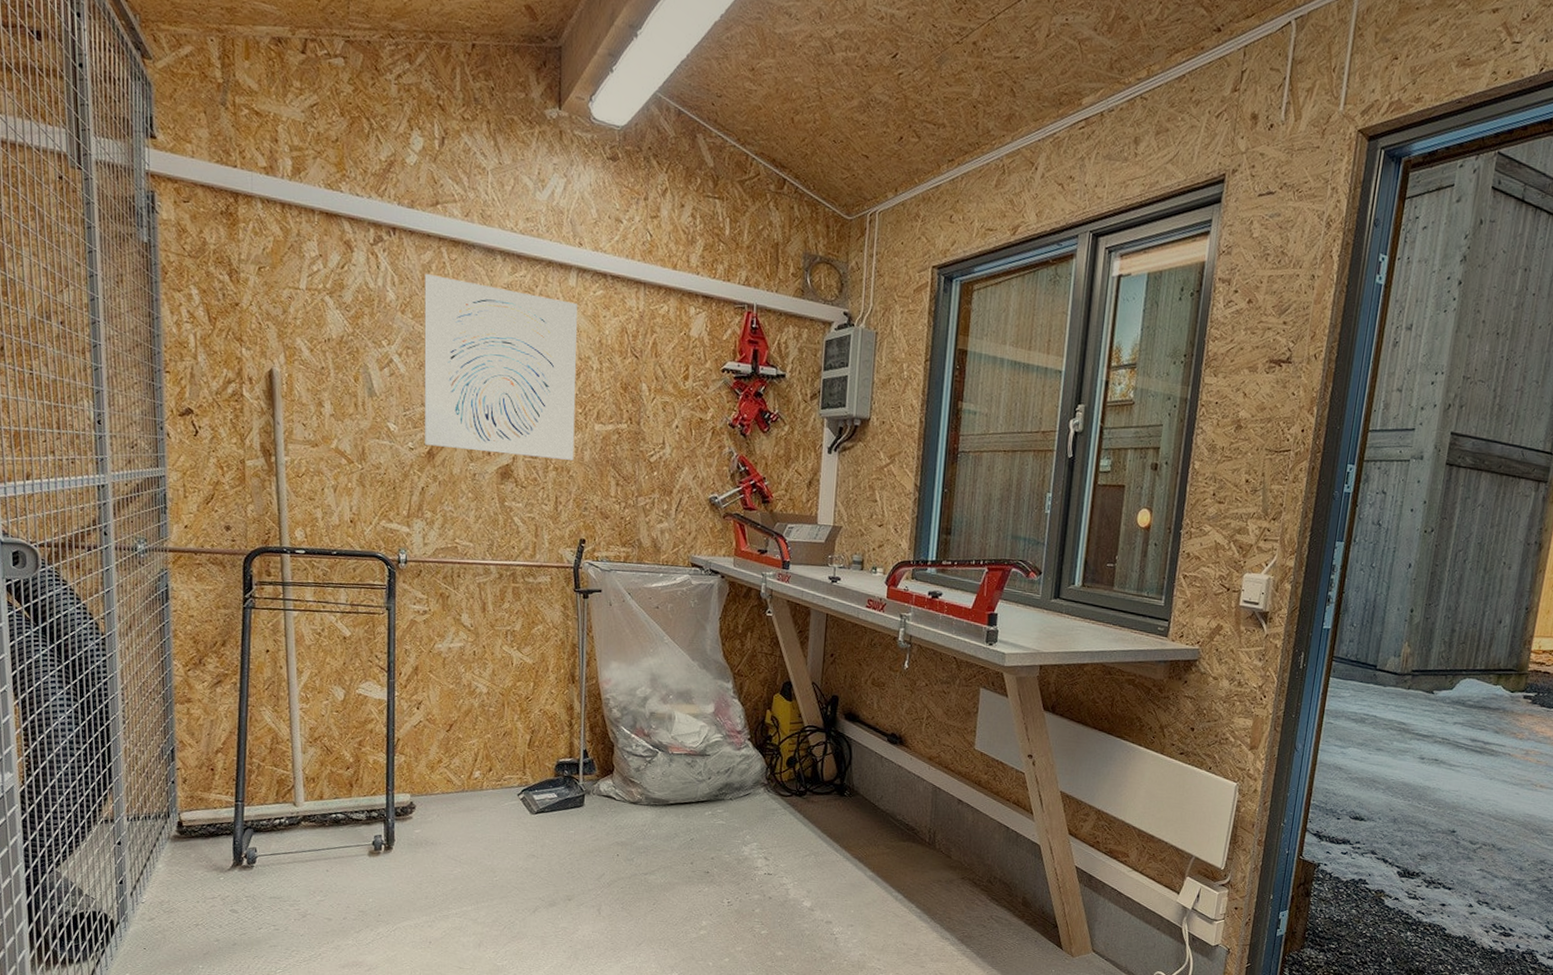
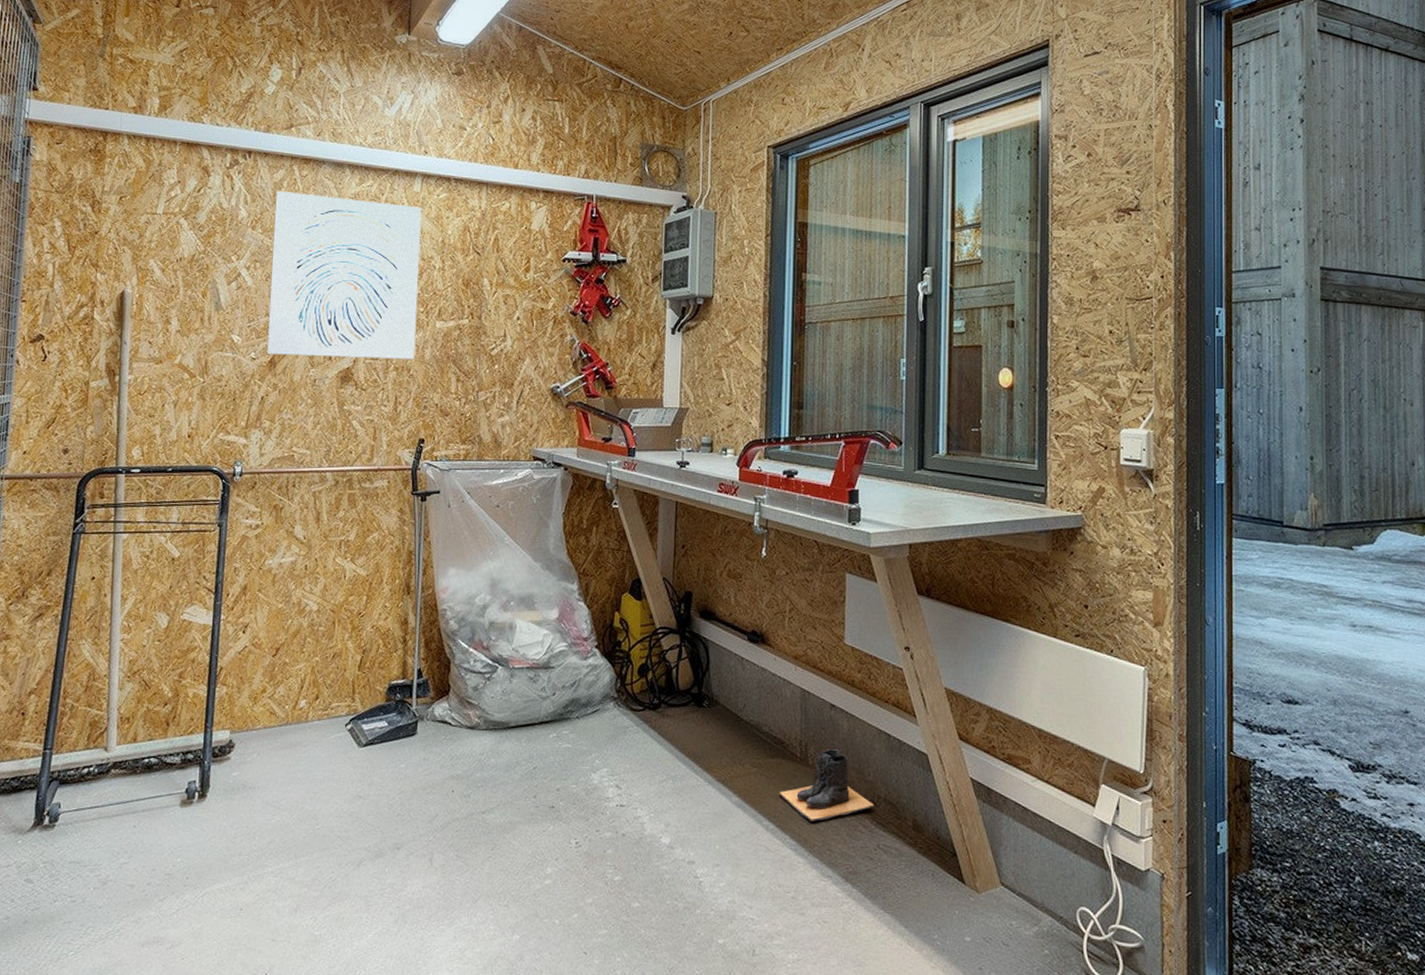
boots: none [908,837,991,896] -> present [779,749,875,823]

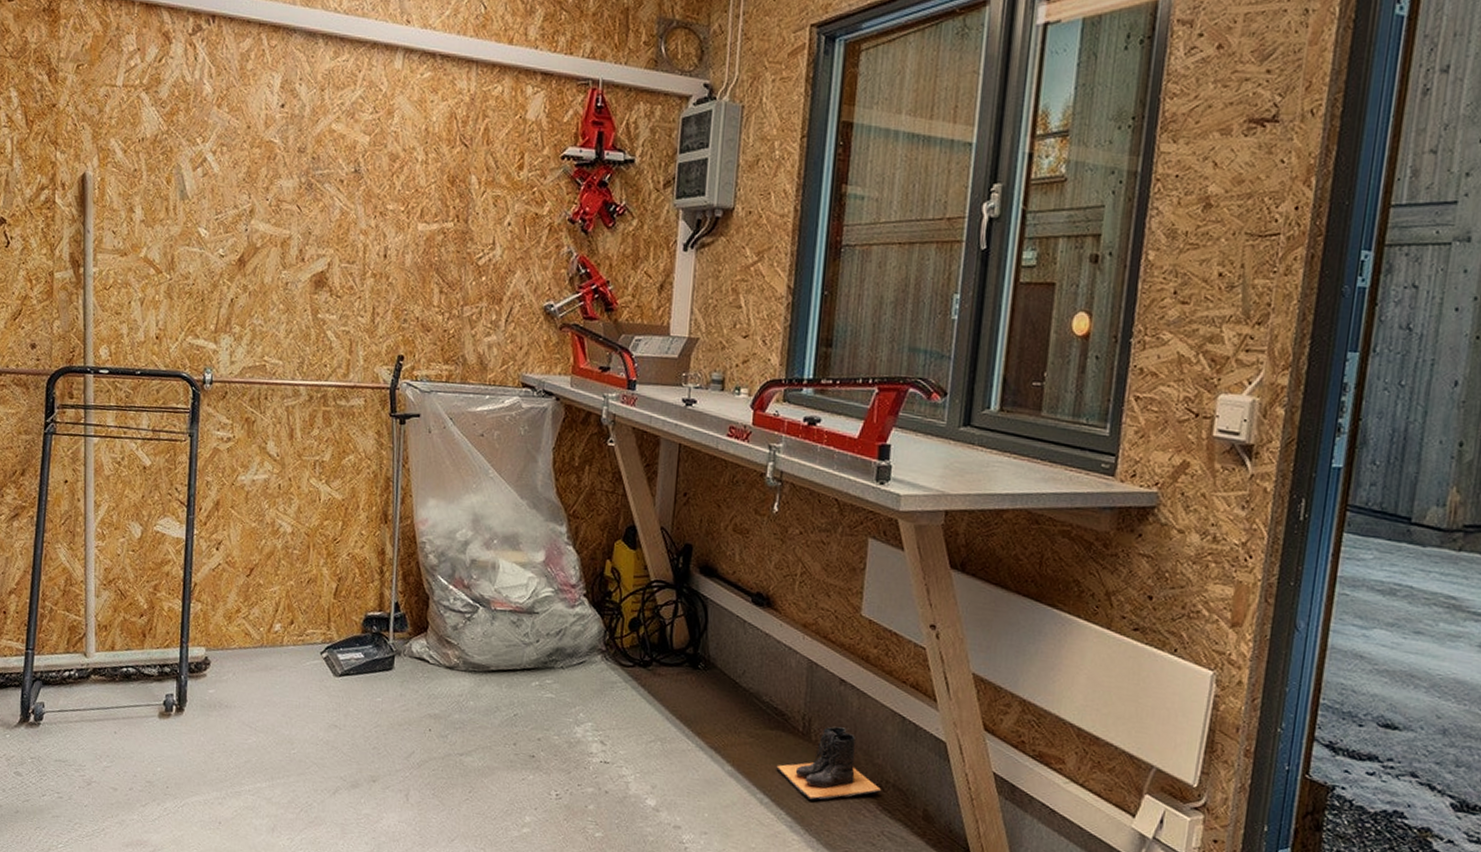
wall art: present [266,191,421,359] -> none [235,64,403,265]

